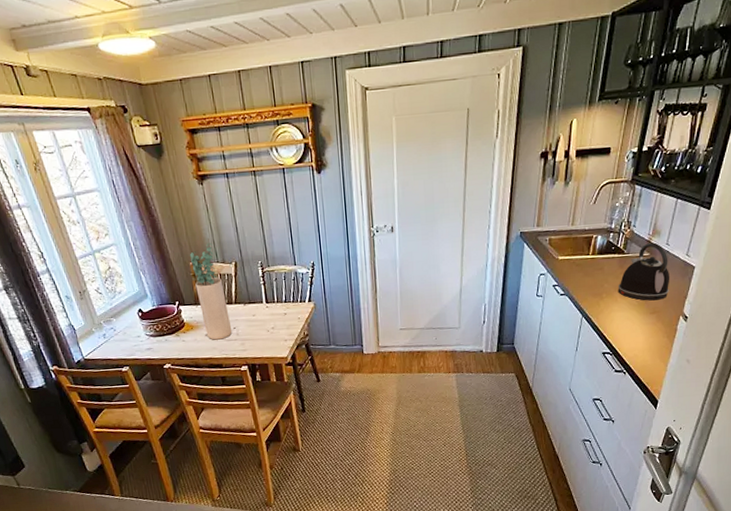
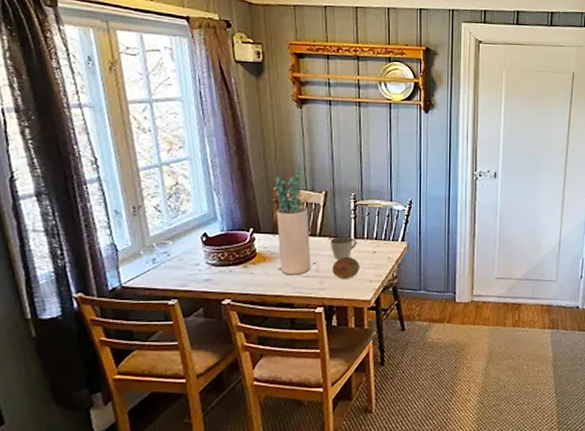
cup: none [245,301,269,324] -> present [330,236,357,260]
fruit: none [250,320,274,341] -> present [332,257,359,280]

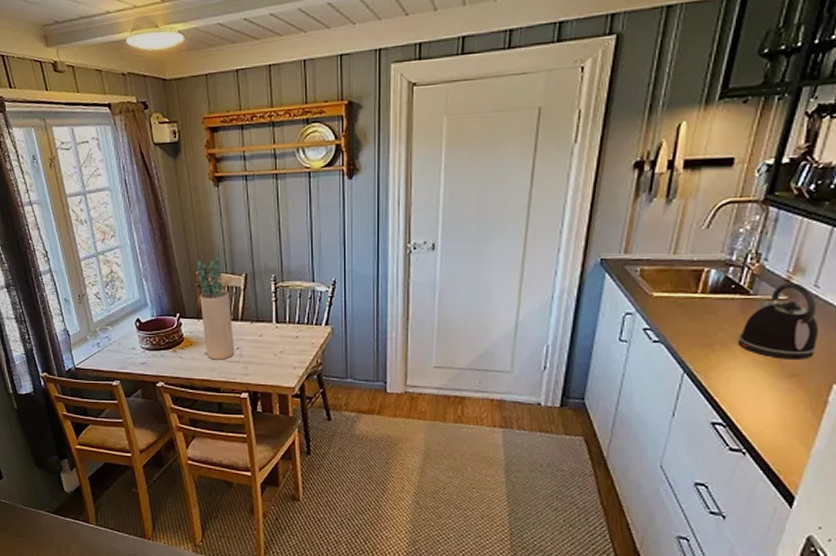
cup: present [330,236,357,260] -> none [252,320,279,345]
fruit: present [332,257,359,280] -> none [255,342,282,366]

